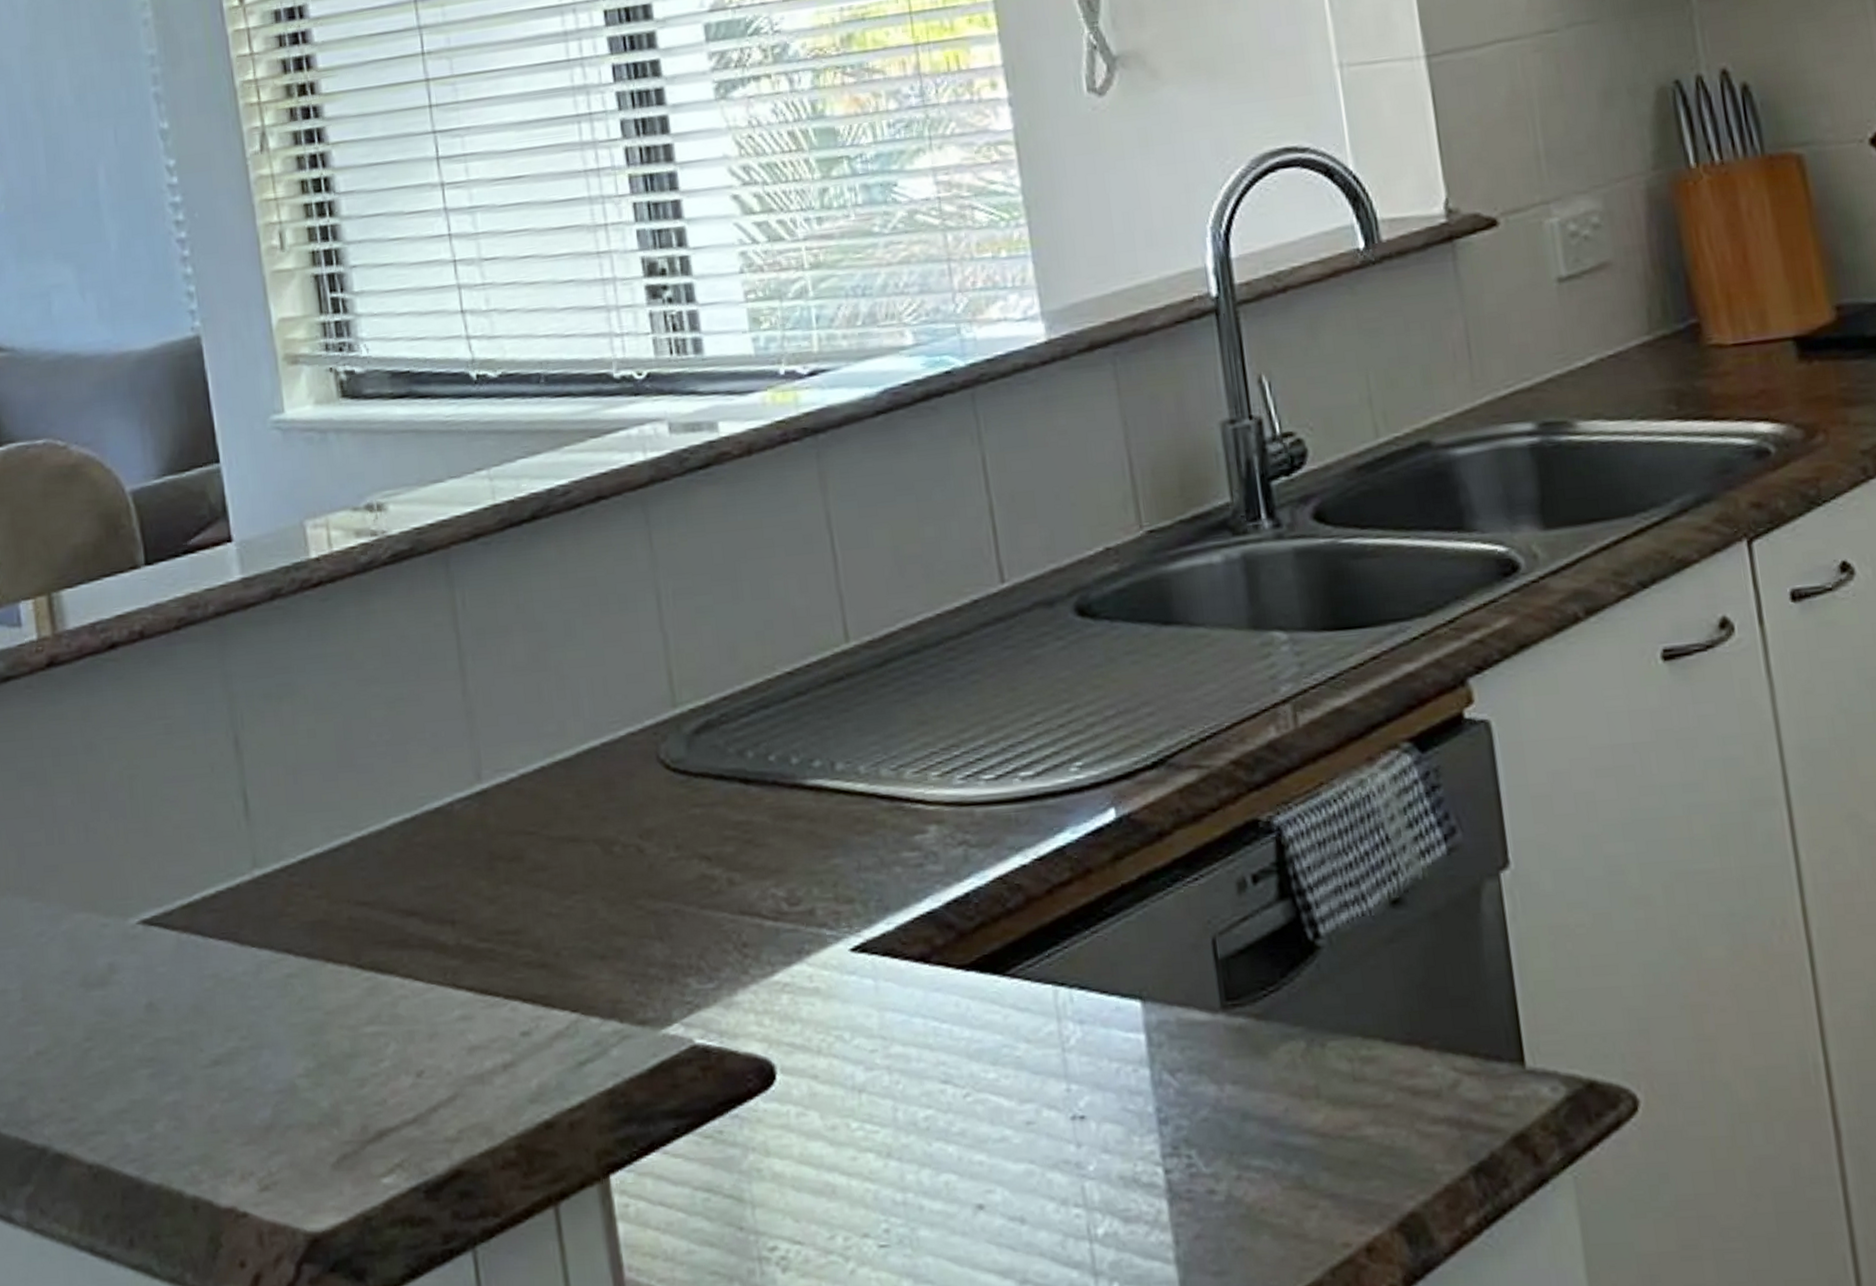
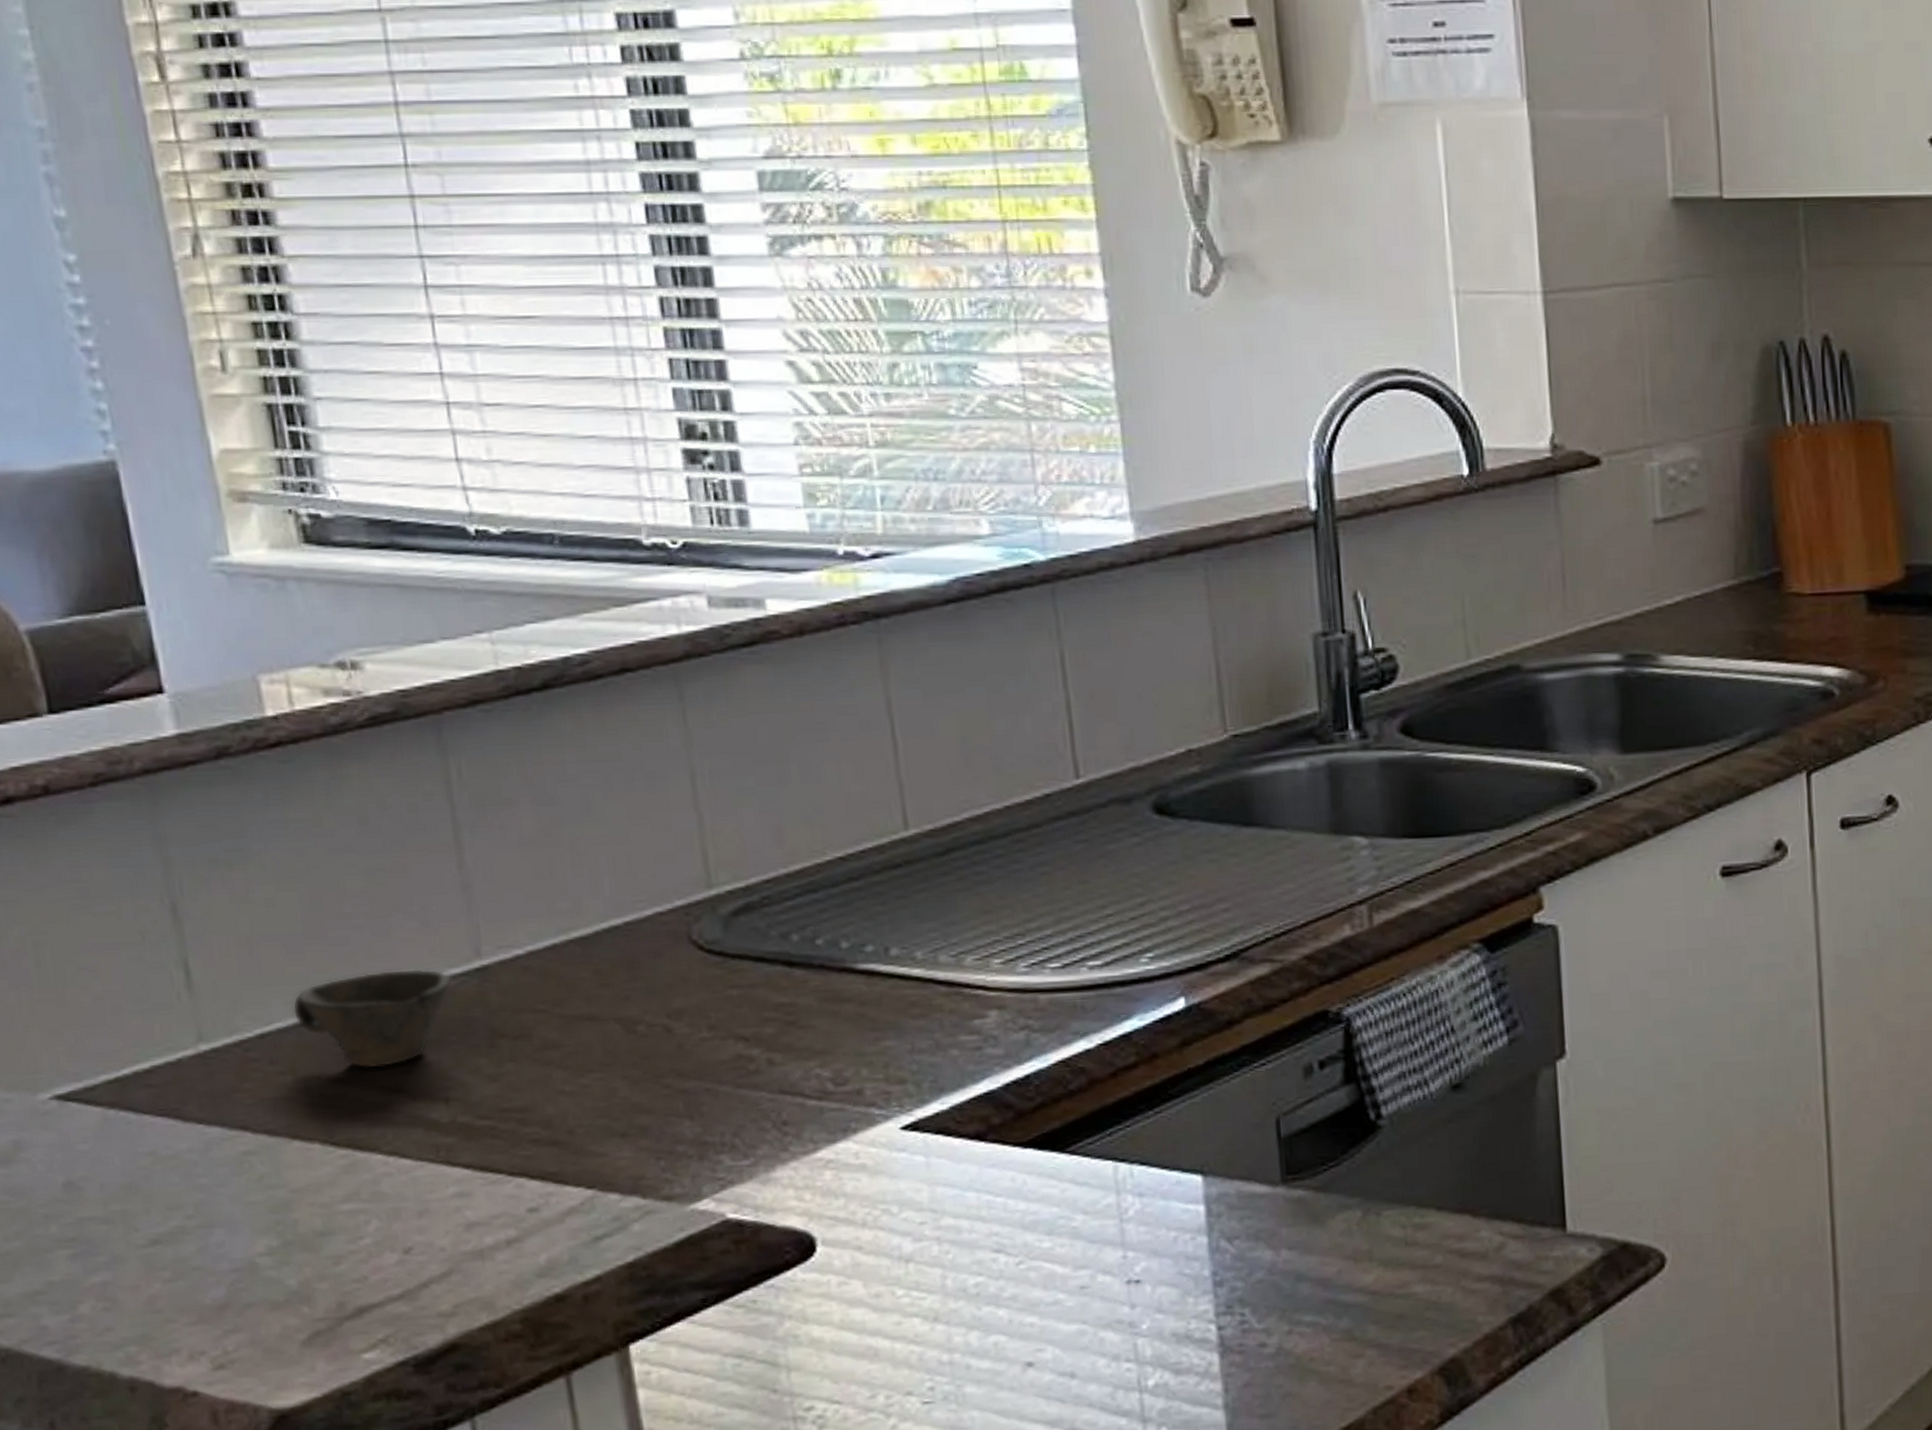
cup: none [327,793,458,892] -> present [292,968,453,1069]

